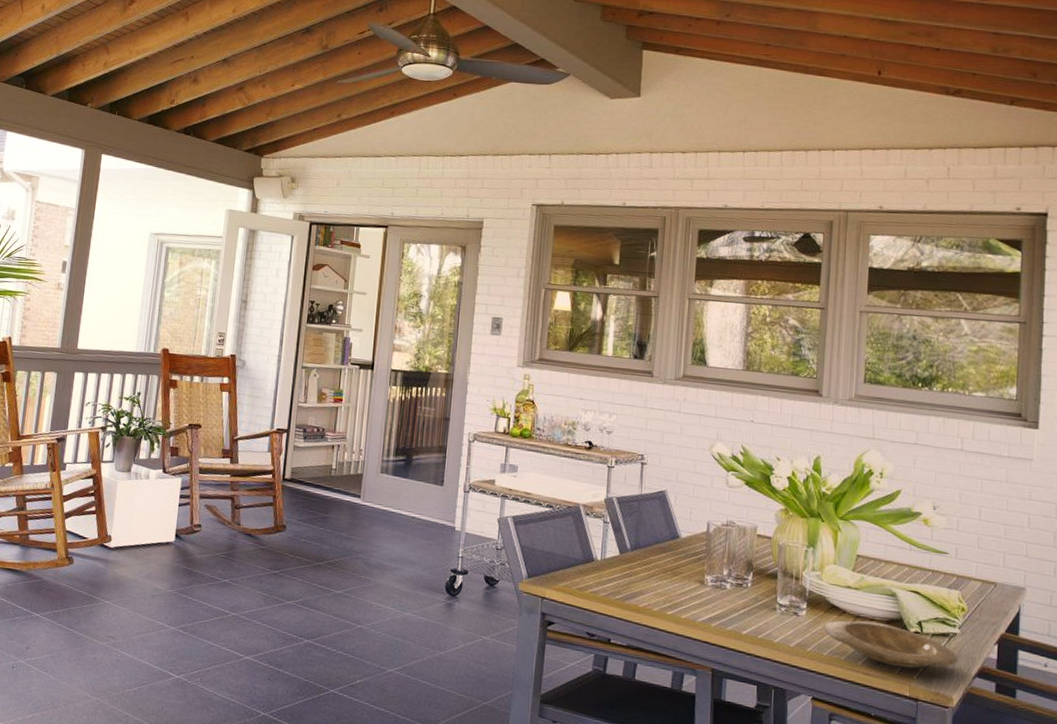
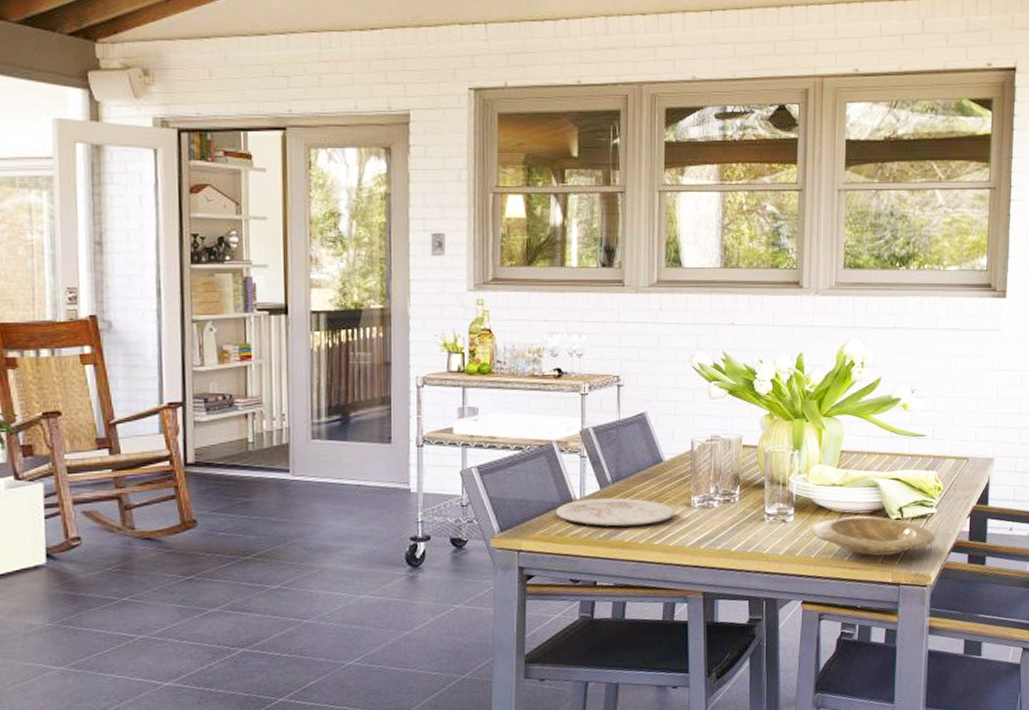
plate: none [578,561,688,594] -> present [556,498,674,527]

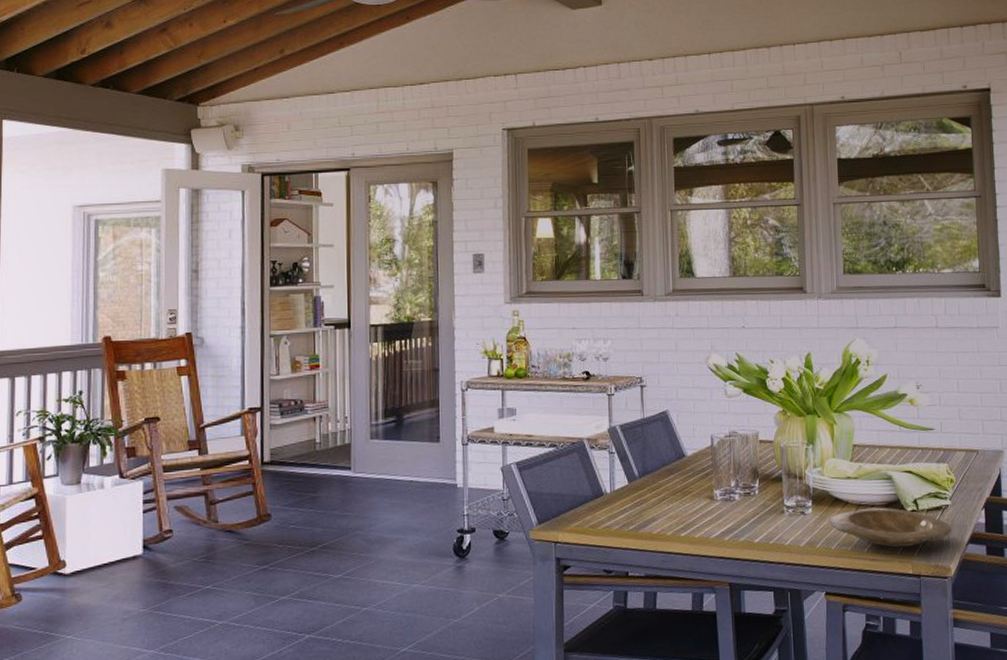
plate: present [556,498,674,527] -> none [589,491,698,519]

